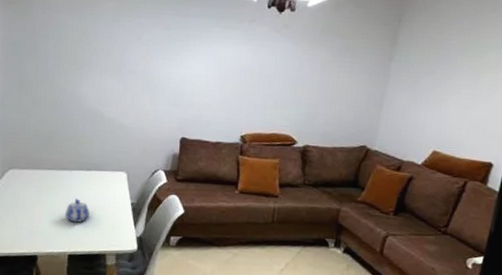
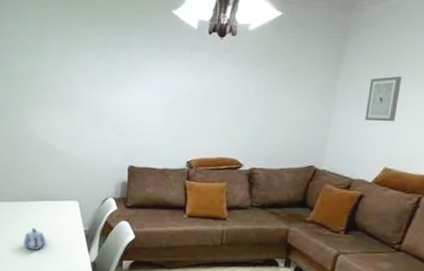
wall art: none [416,61,452,106] -> present [365,76,402,122]

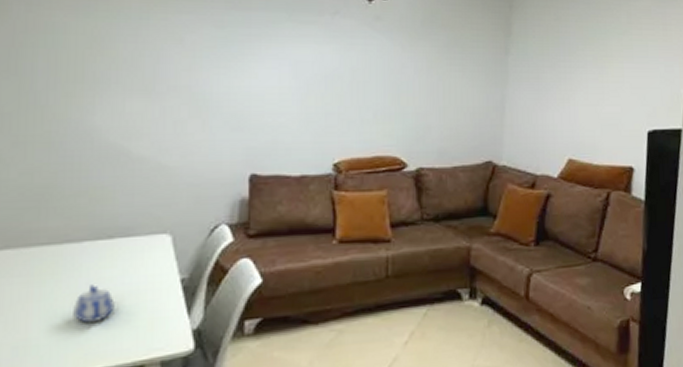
wall art: present [365,76,402,122] -> none [541,52,574,105]

